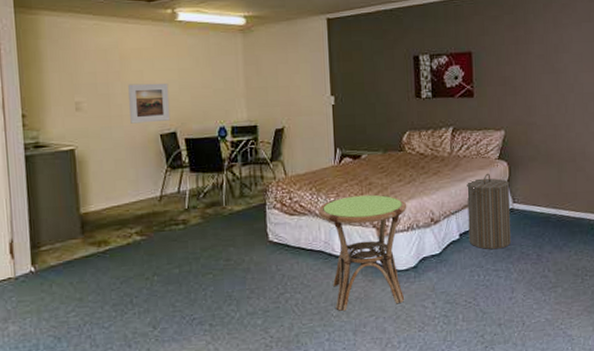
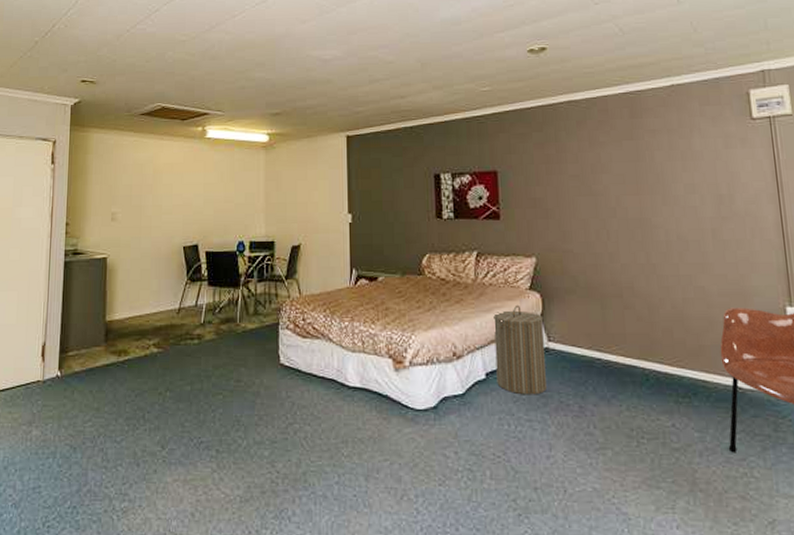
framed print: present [128,83,171,124] -> none [158,196,194,235]
side table: present [318,194,407,312] -> none [331,321,427,452]

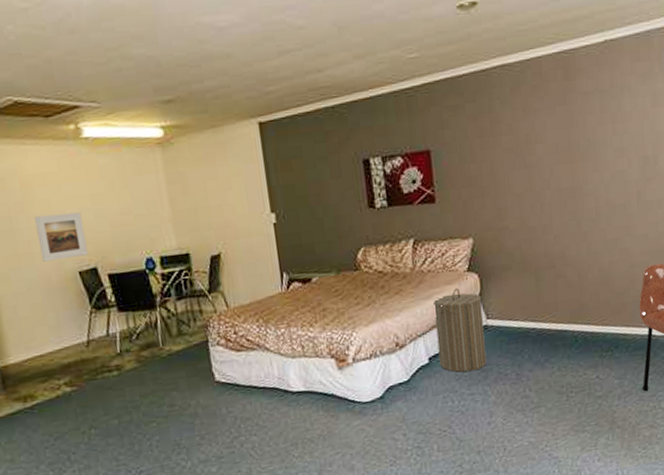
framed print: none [158,196,194,235] -> present [34,212,89,262]

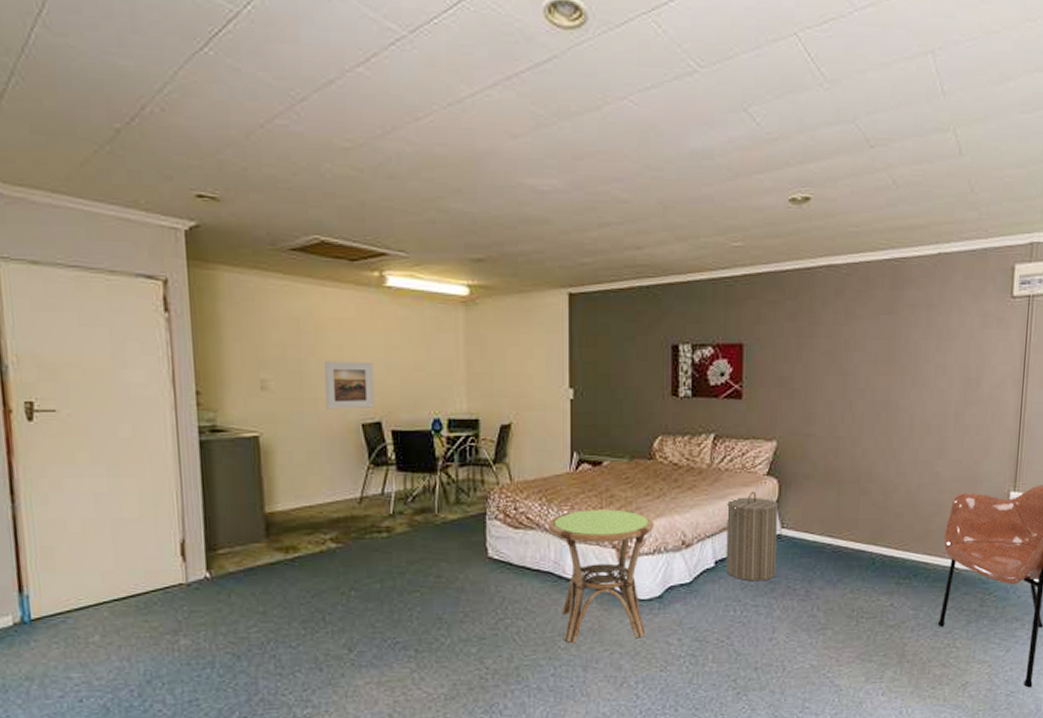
side table: none [267,320,373,452] -> present [547,509,655,644]

